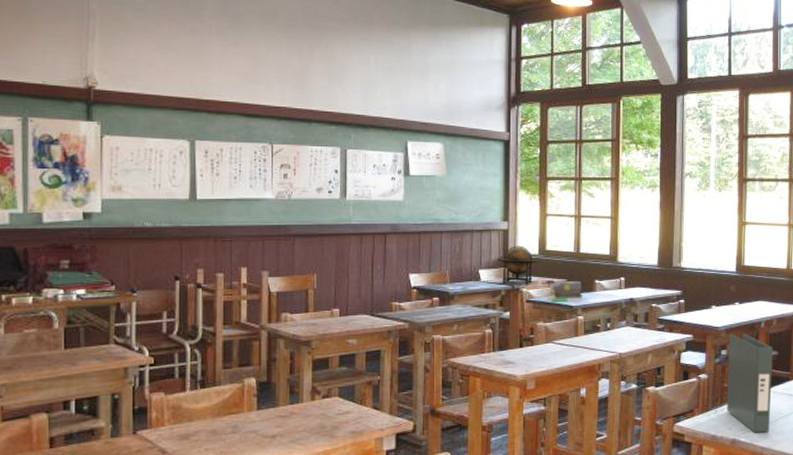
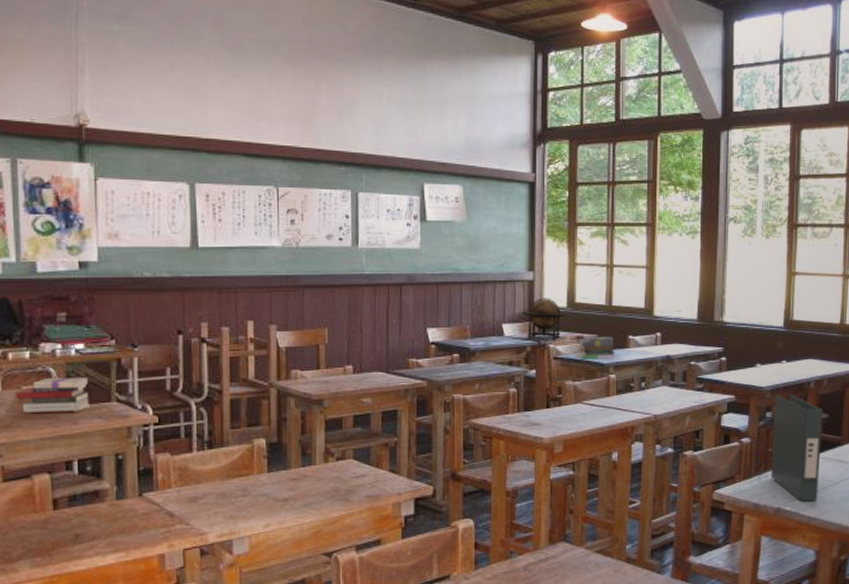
books: none [17,321,90,356] -> present [15,378,91,414]

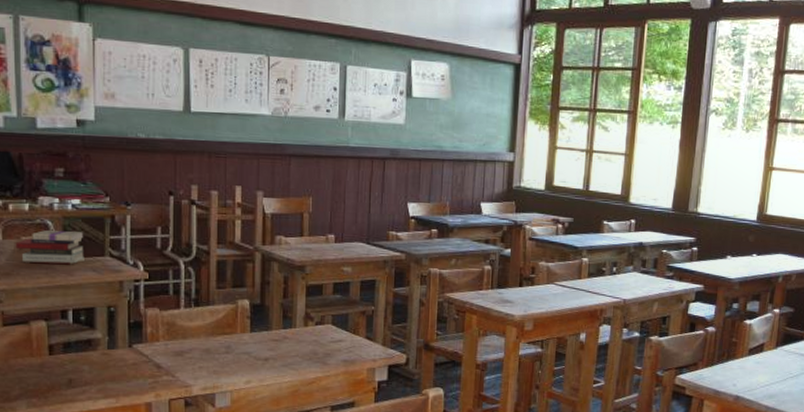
globe: present [522,298,567,340] -> none [501,179,544,221]
books: present [575,337,615,361] -> none [550,220,589,243]
binder: present [771,394,822,502] -> none [733,286,789,392]

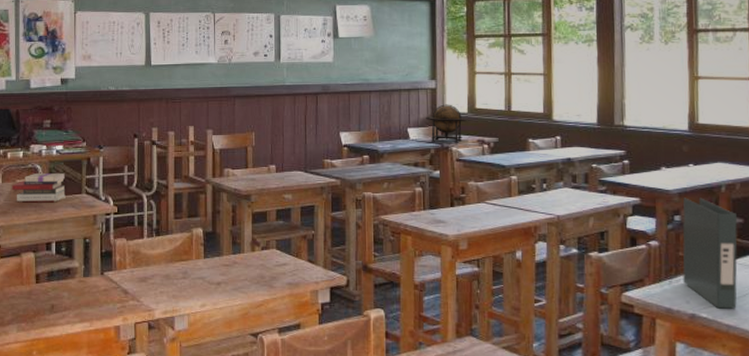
globe: none [501,179,544,221] -> present [426,104,468,143]
binder: none [733,286,789,392] -> present [682,198,738,309]

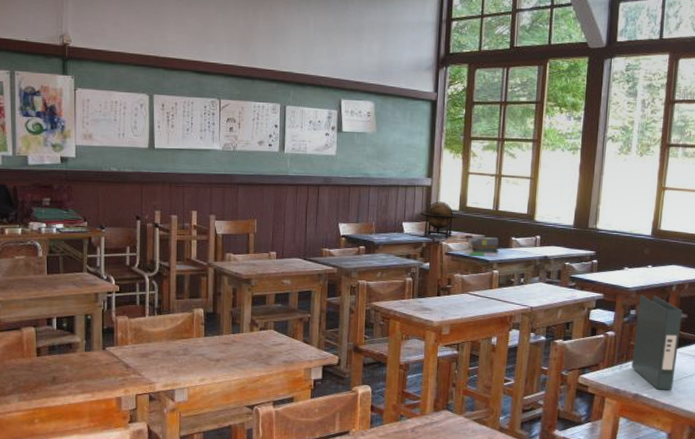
books: present [11,173,67,203] -> none [10,251,68,280]
books: none [477,140,516,163] -> present [464,237,499,257]

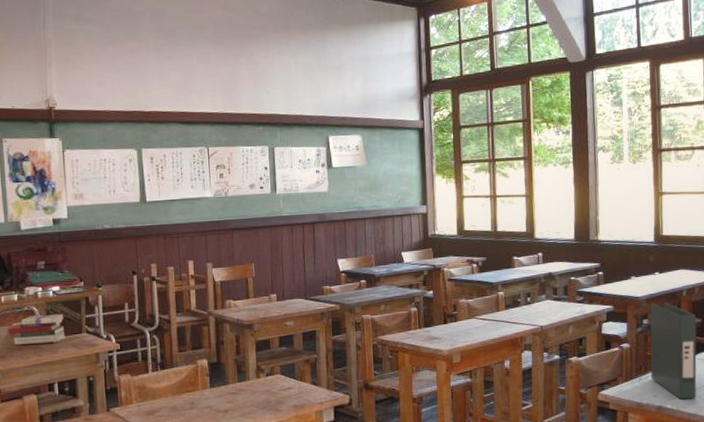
books: none [10,251,68,280] -> present [8,314,67,346]
globe: present [420,201,459,238] -> none [418,227,458,264]
books: present [464,237,499,257] -> none [466,259,502,281]

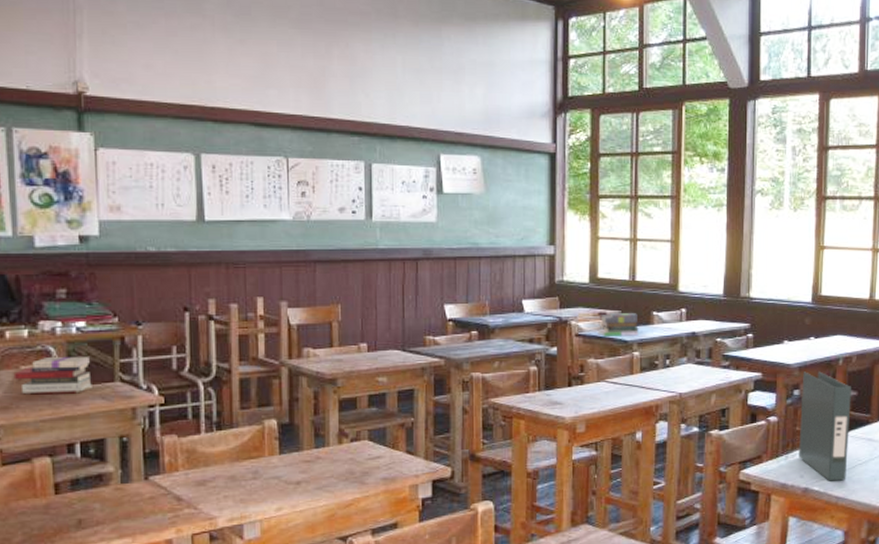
books: none [466,259,502,281] -> present [597,313,639,338]

